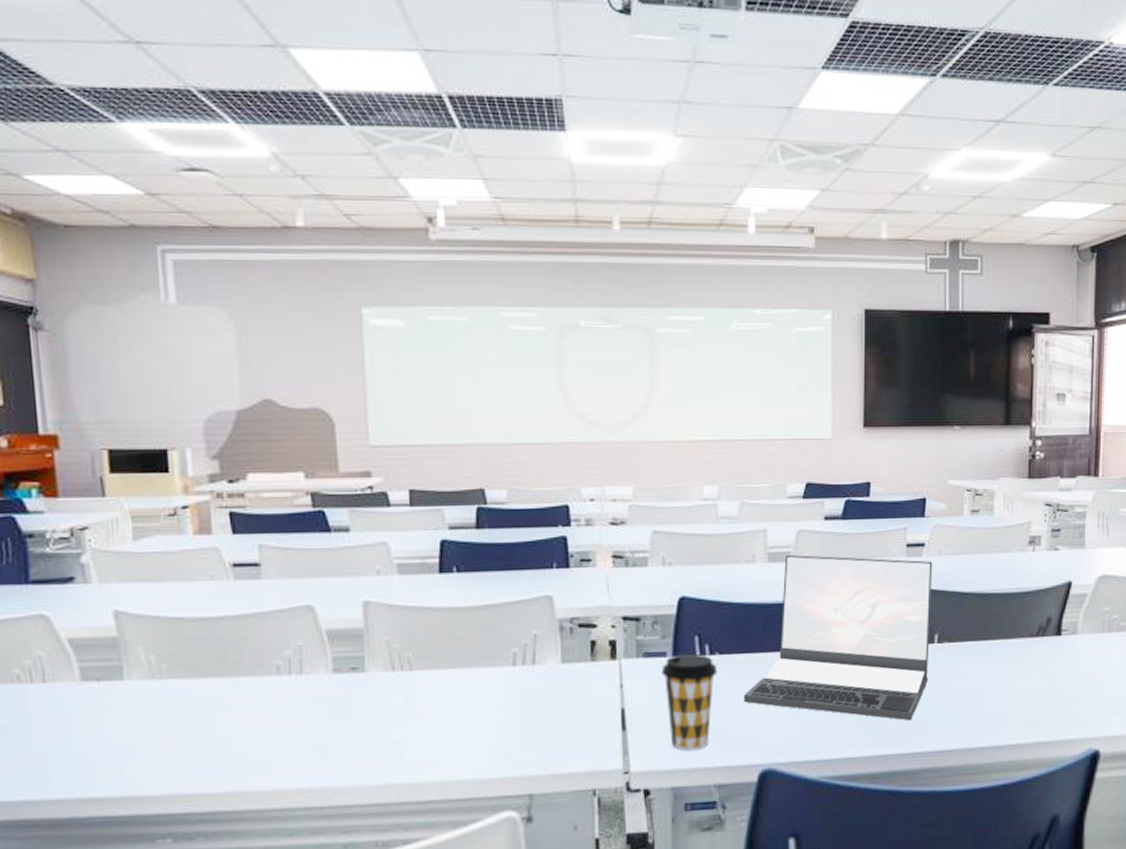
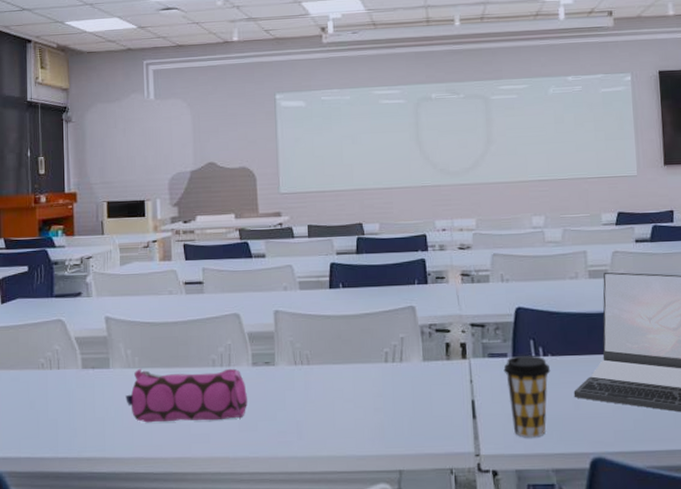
pencil case: none [150,676,327,750] -> present [125,368,247,423]

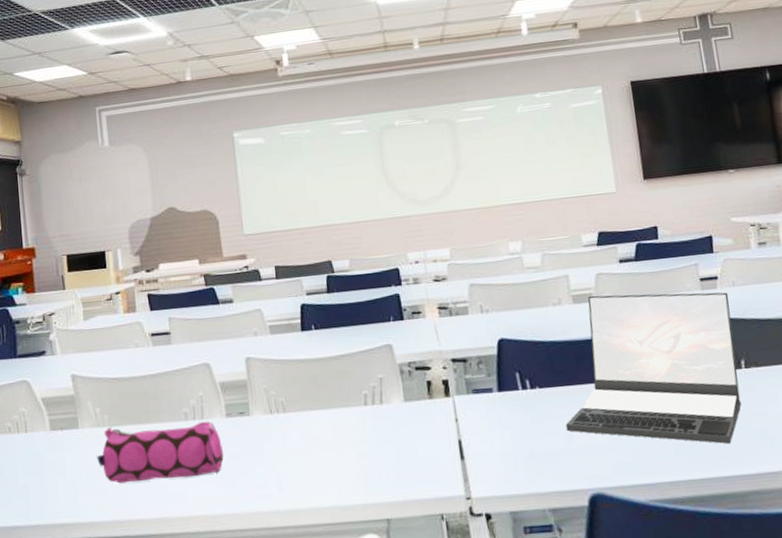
coffee cup: present [503,355,551,438] -> none [489,388,540,477]

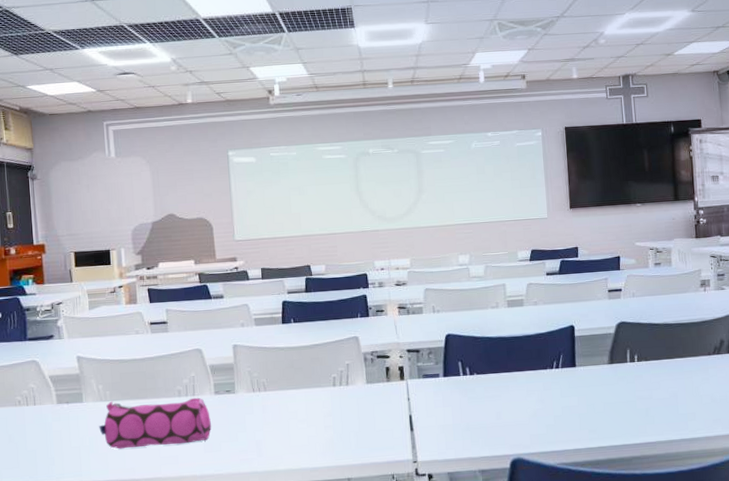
laptop: present [565,292,742,445] -> none [496,301,633,421]

